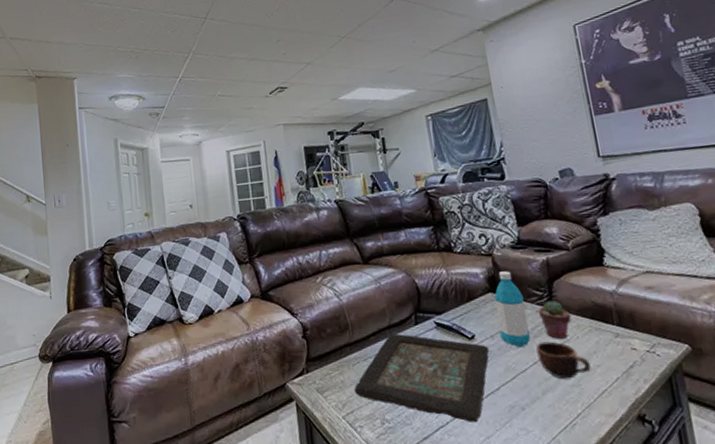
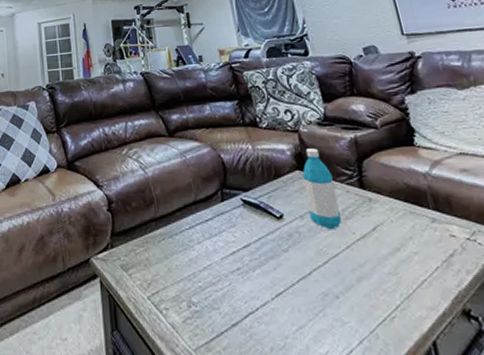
decorative tray: present [353,333,490,423] -> none [159,209,299,311]
mug: present [536,341,591,379] -> none [347,224,408,266]
potted succulent: present [538,300,572,339] -> none [348,181,384,222]

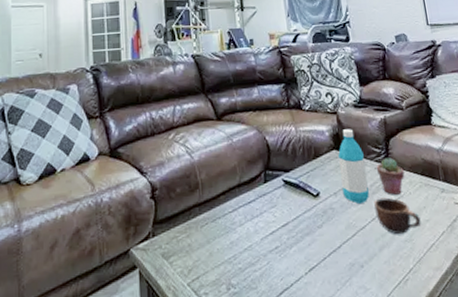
mug: none [347,224,408,266] -> present [374,197,421,235]
potted succulent: none [348,181,384,222] -> present [376,157,405,195]

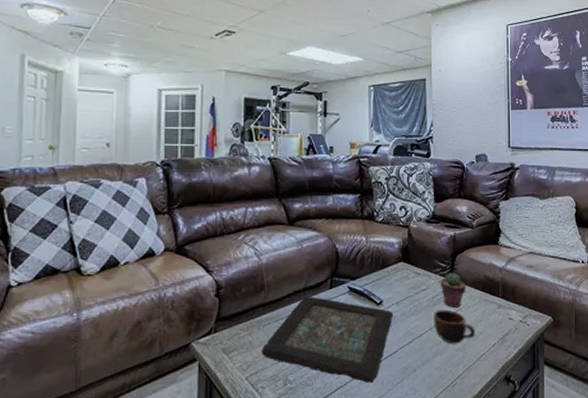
decorative tray: none [200,192,333,284] -> present [261,296,394,384]
water bottle: present [338,129,369,205] -> none [405,243,430,315]

